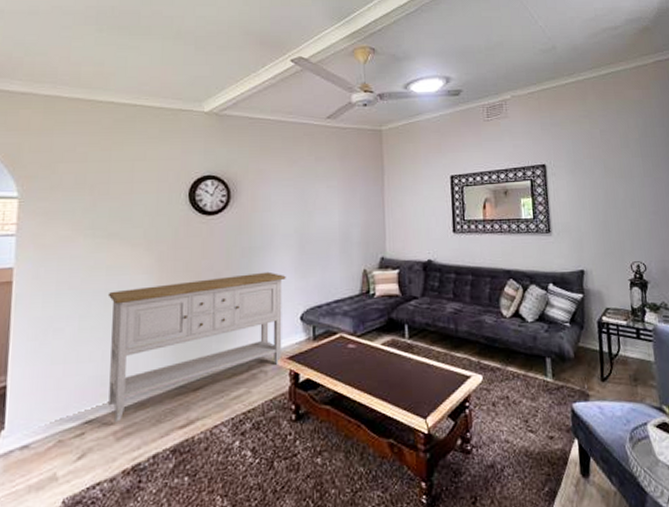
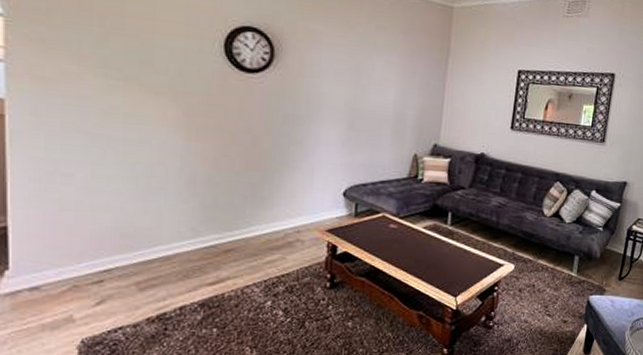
sideboard: present [107,271,286,422] -> none [126,141,331,273]

